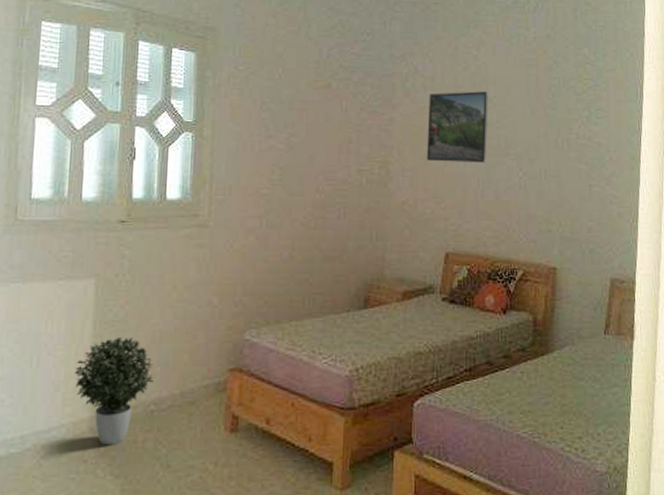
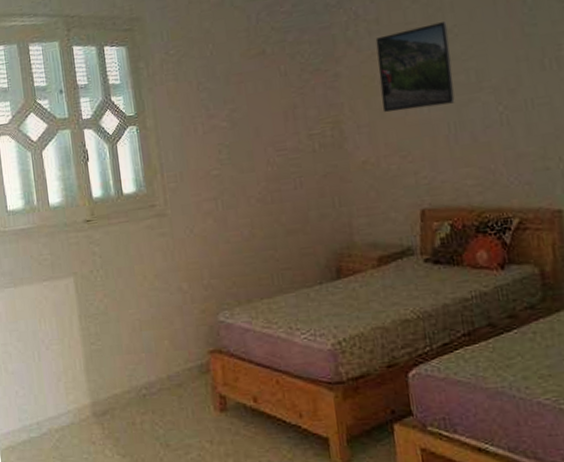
potted plant: present [75,338,154,446] -> none [71,328,141,428]

